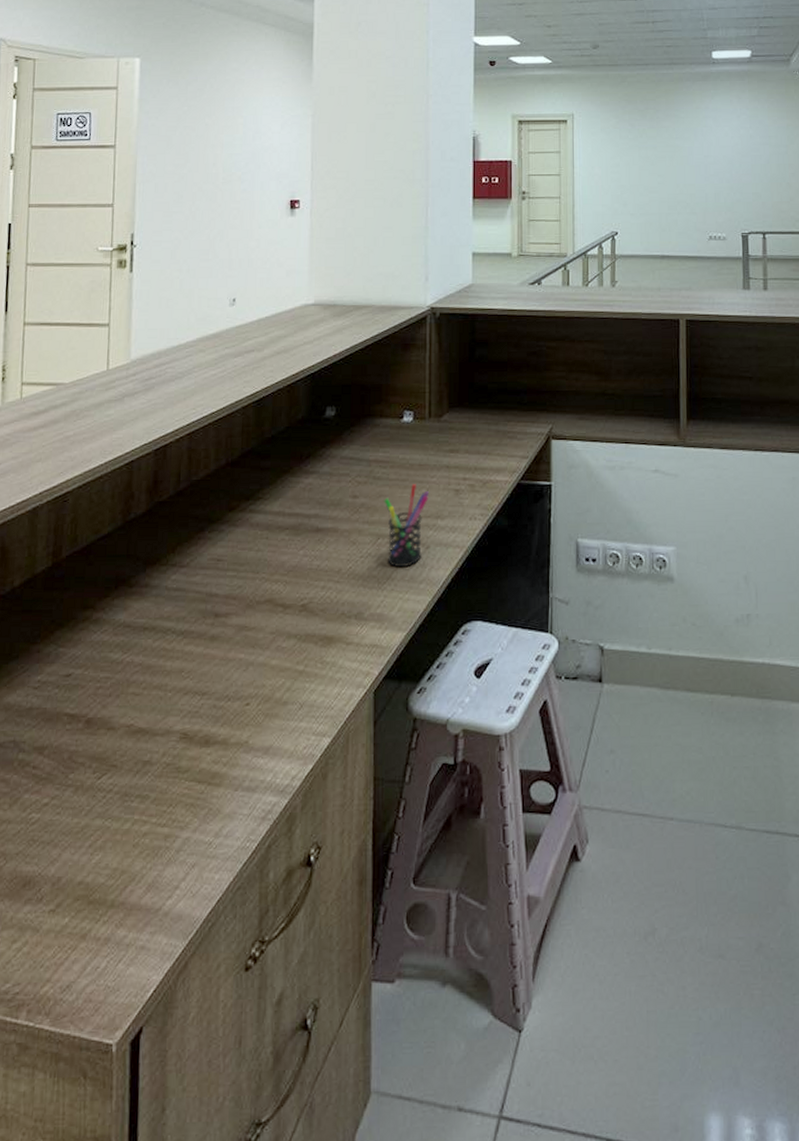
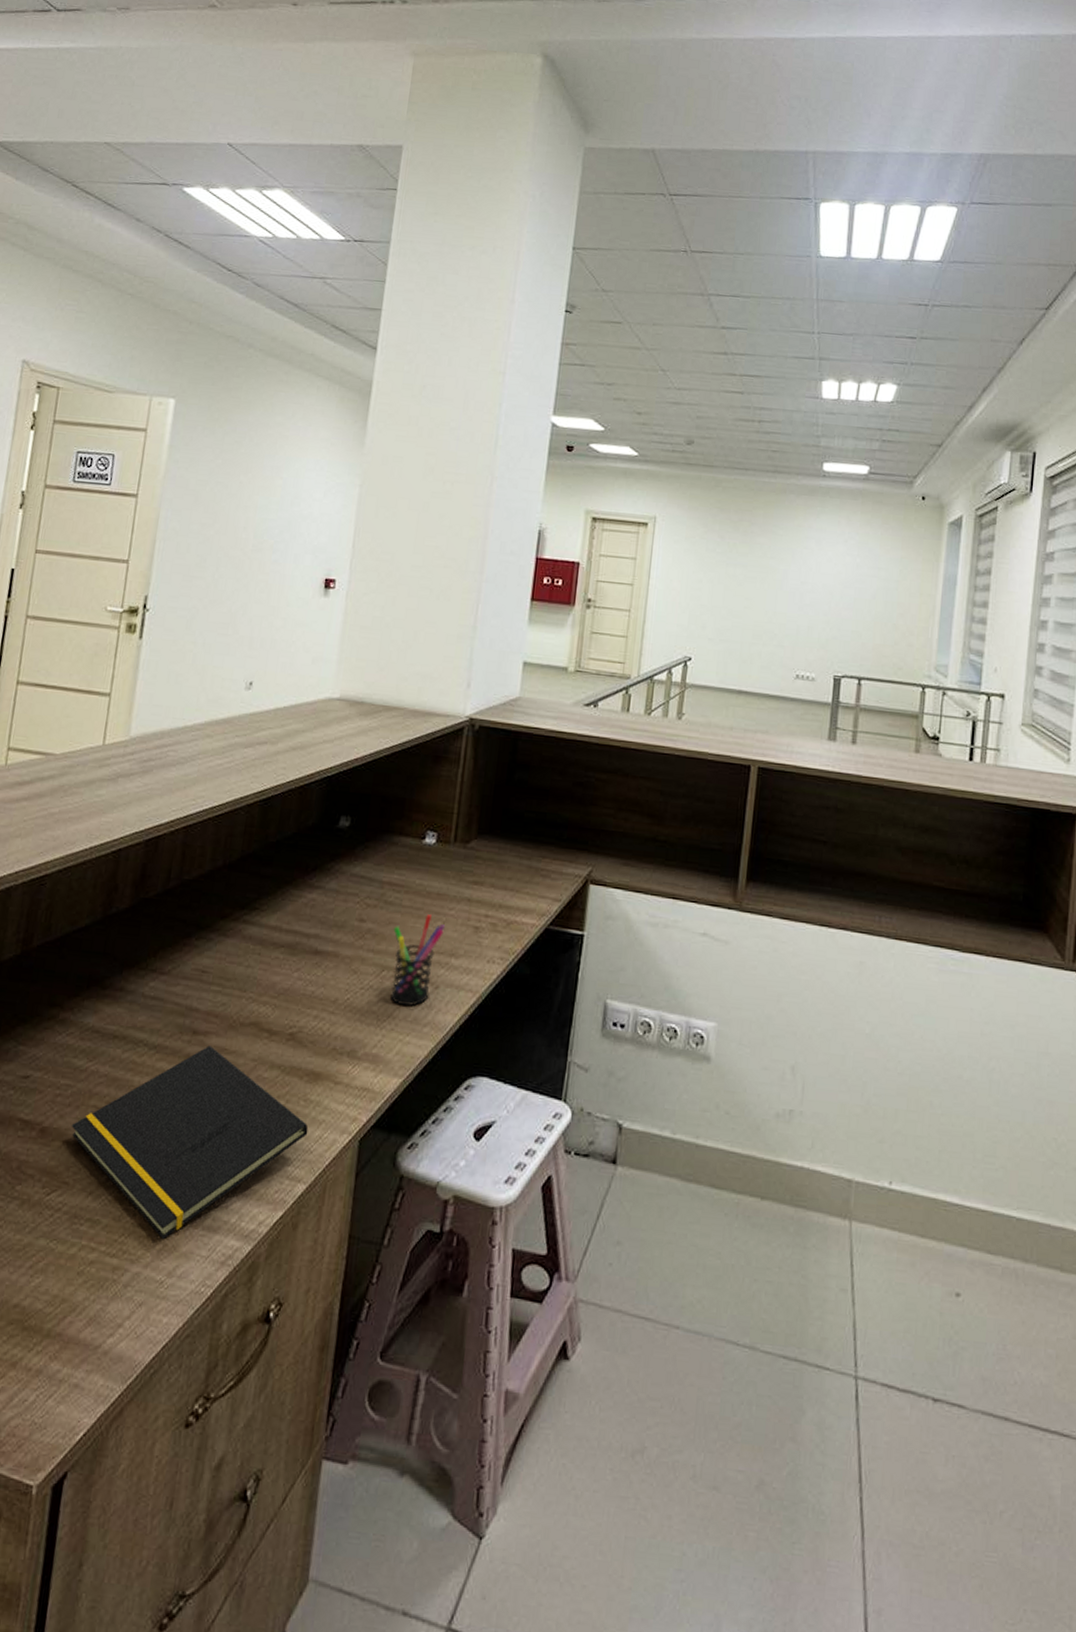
notepad: none [113,625,327,804] -> present [71,1045,309,1239]

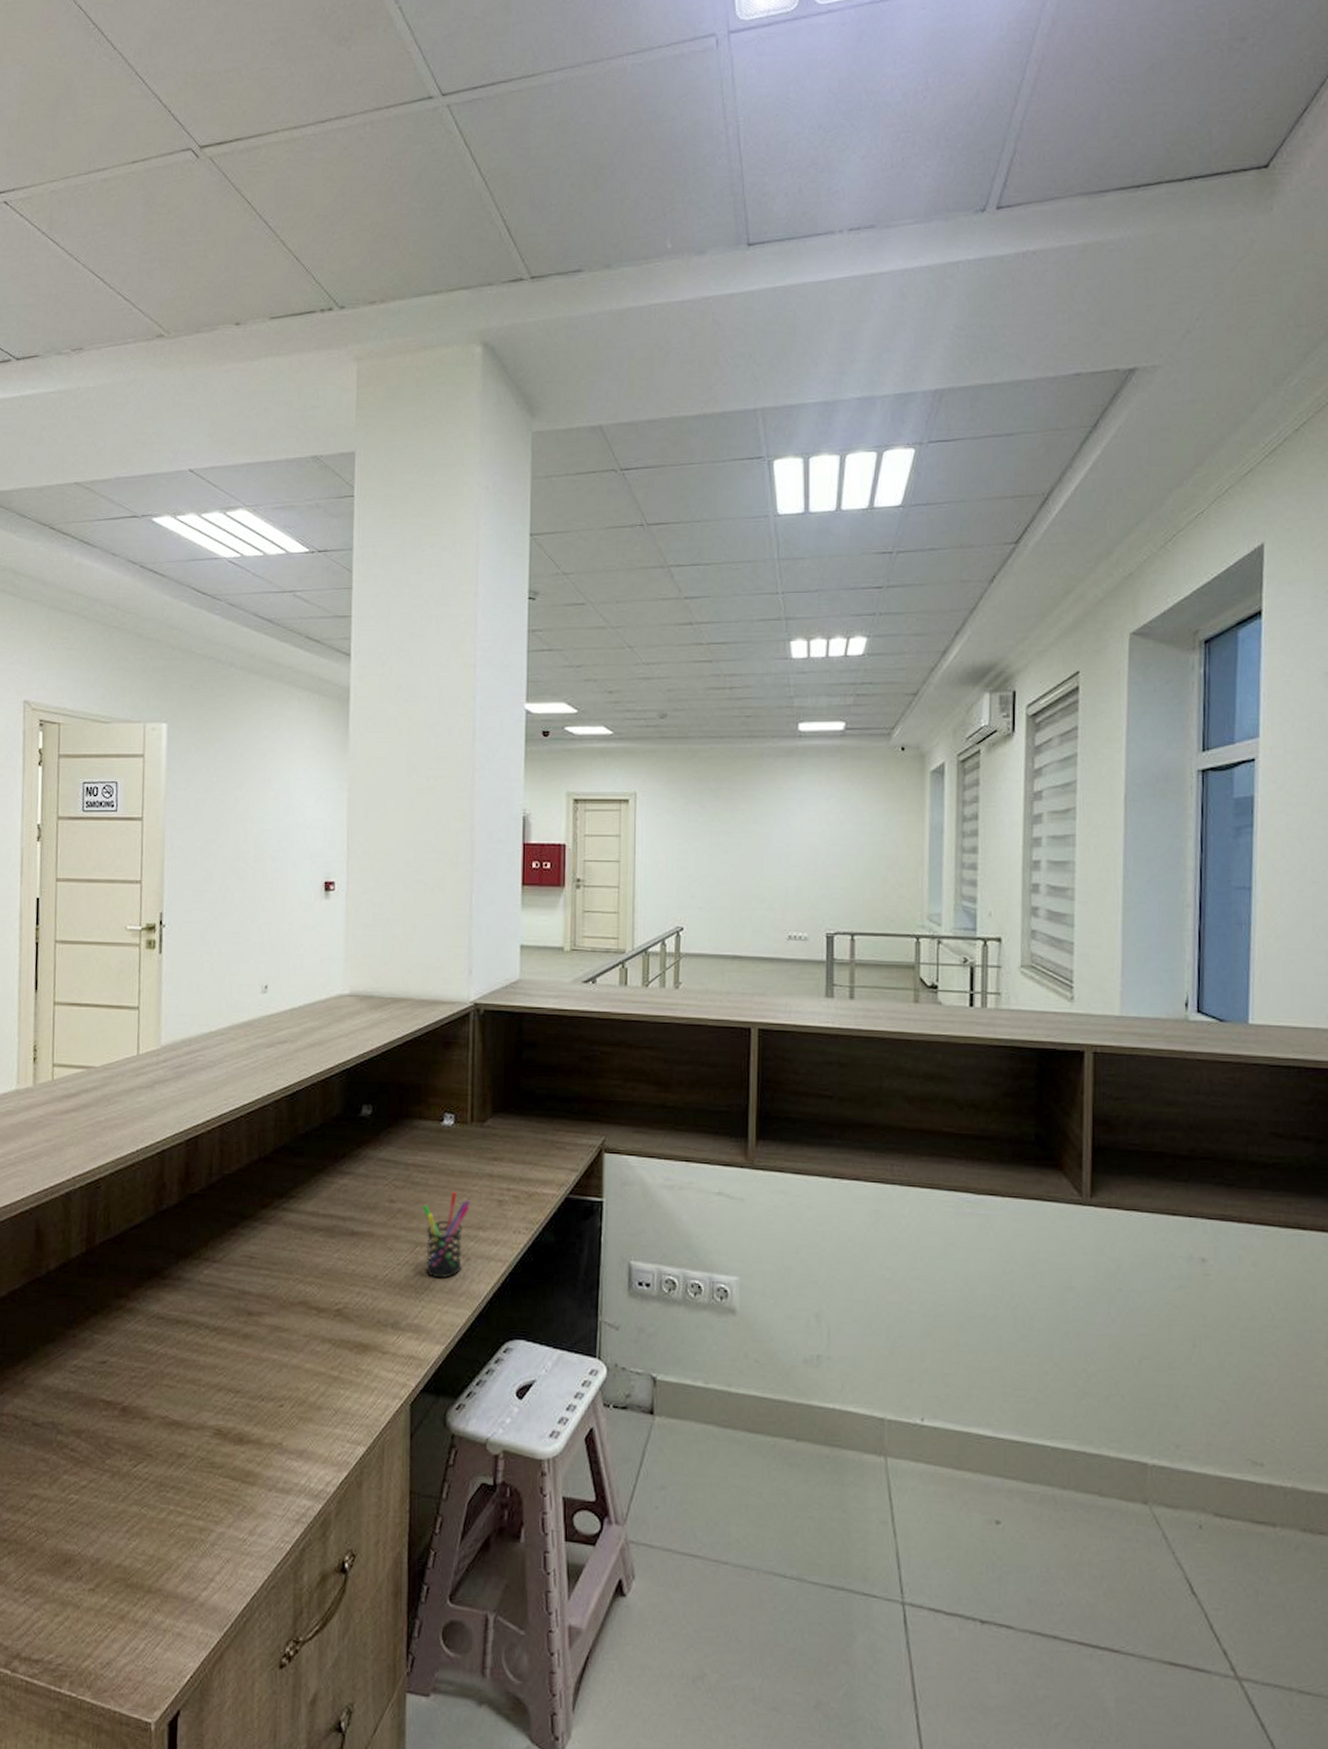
notepad: present [71,1045,309,1239] -> none [148,1325,363,1501]

